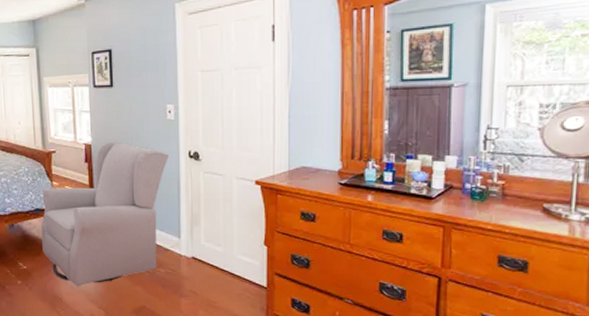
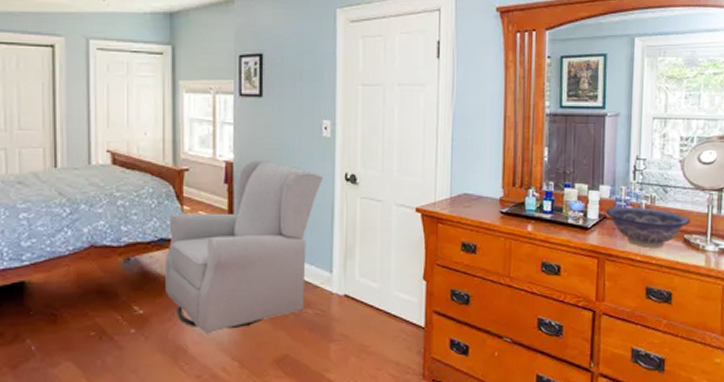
decorative bowl: none [451,176,551,218] -> present [605,206,690,249]

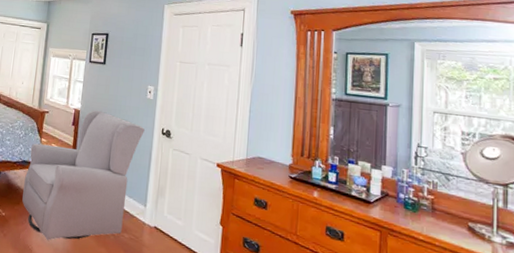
decorative bowl: present [605,206,690,249] -> none [387,186,475,232]

